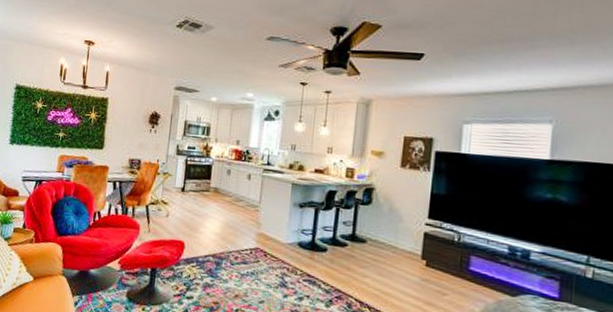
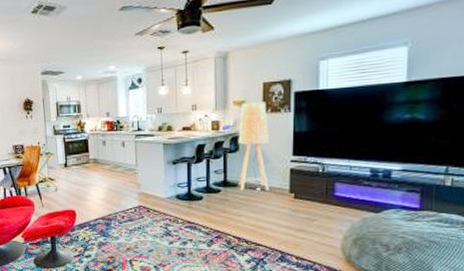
floor lamp: none [367,154,406,253] -> present [238,102,269,191]

